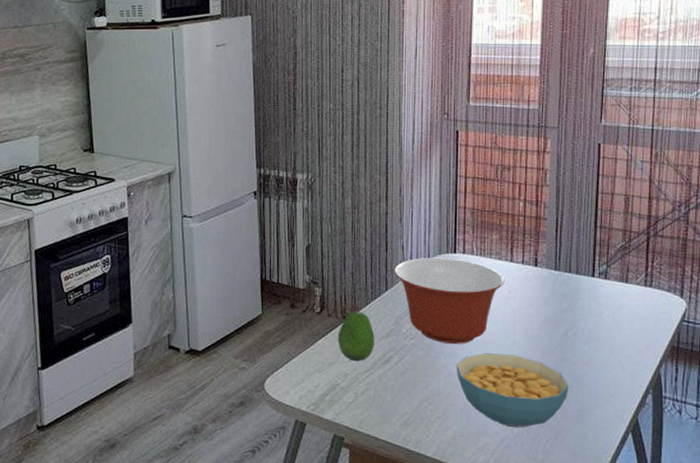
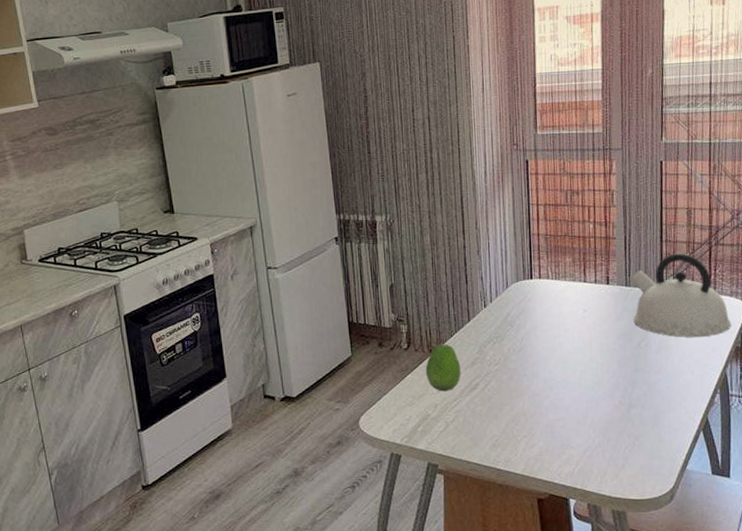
mixing bowl: present [394,257,504,344] -> none [475,284,579,366]
cereal bowl: present [455,353,569,428] -> none [538,370,644,438]
kettle: none [558,241,669,332] -> present [629,253,732,338]

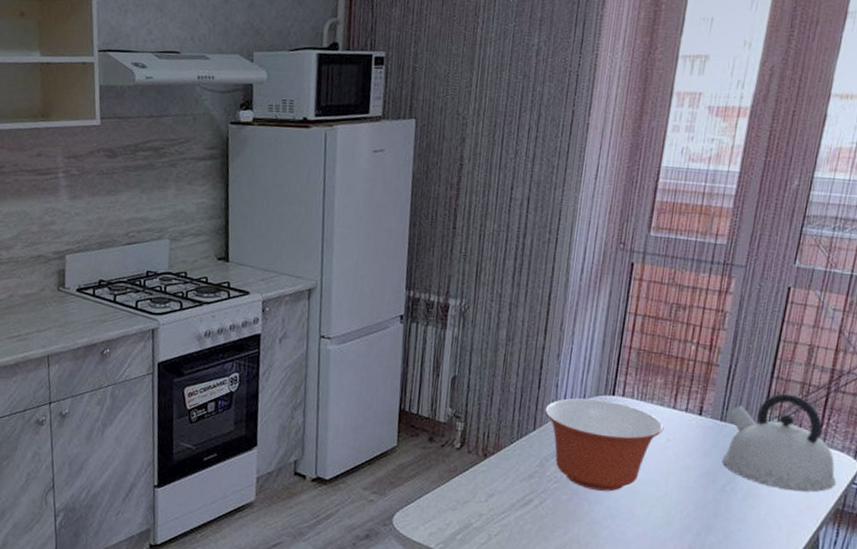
fruit: present [425,343,461,392] -> none [475,449,516,502]
mixing bowl: none [475,284,579,366] -> present [545,398,664,492]

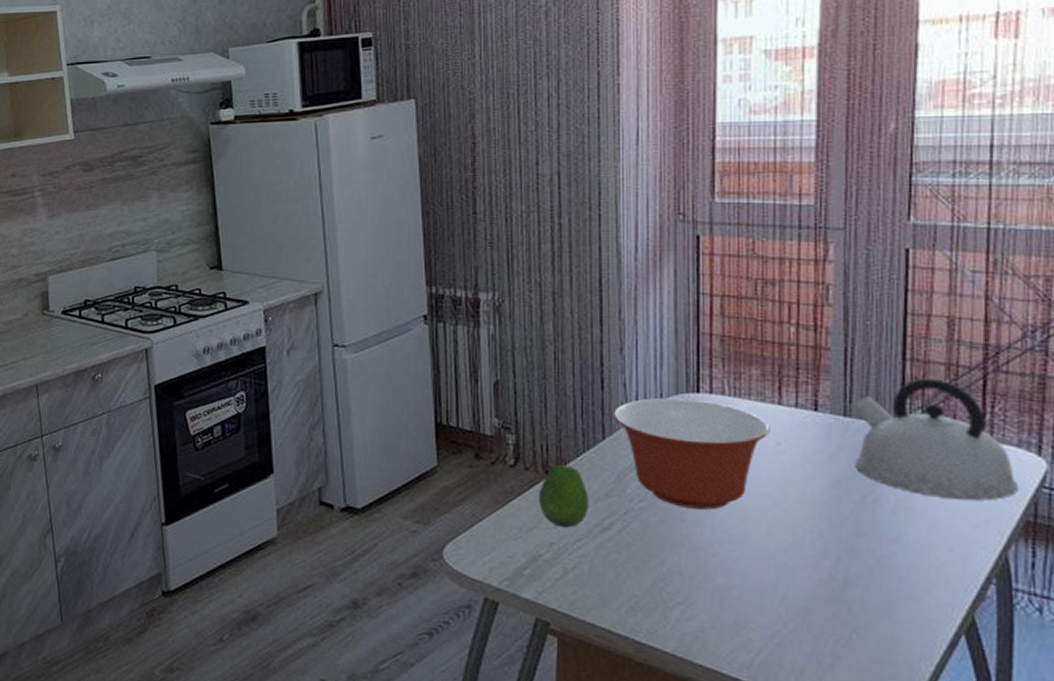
fruit: none [475,449,516,502] -> present [538,464,589,528]

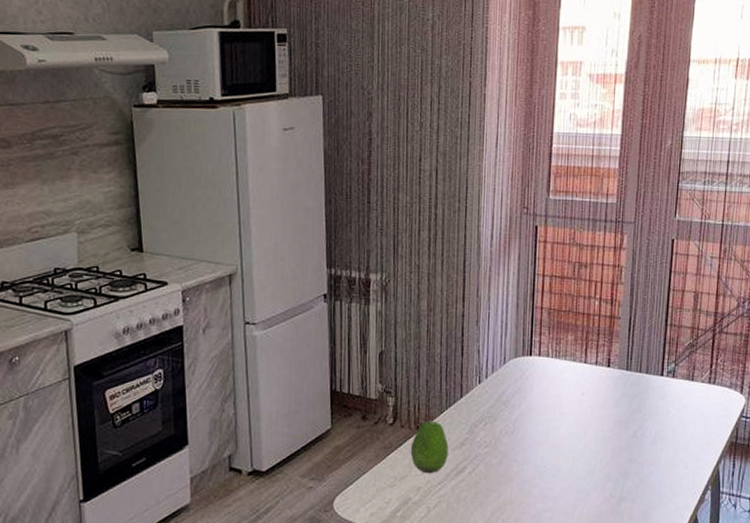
mixing bowl: present [614,397,770,510] -> none [470,361,578,450]
kettle: present [849,378,1020,501] -> none [630,339,729,430]

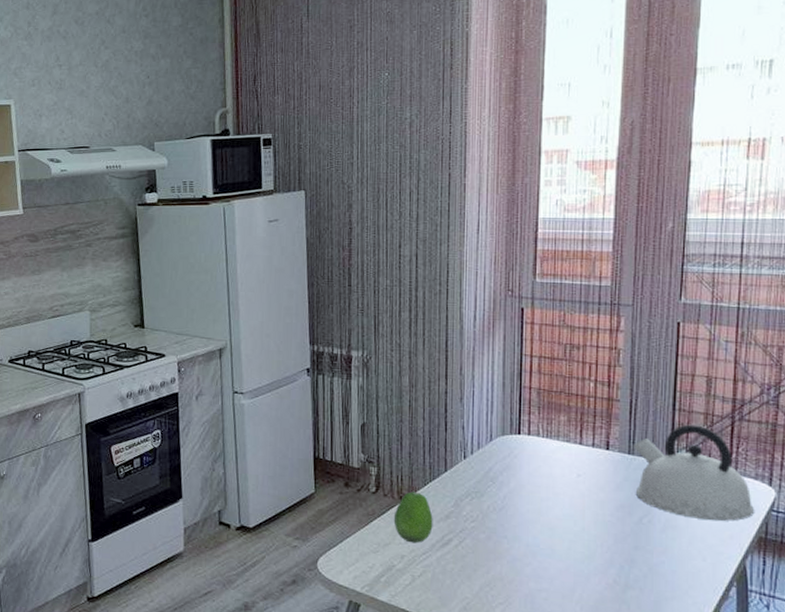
kettle: none [630,339,729,430] -> present [632,424,755,521]

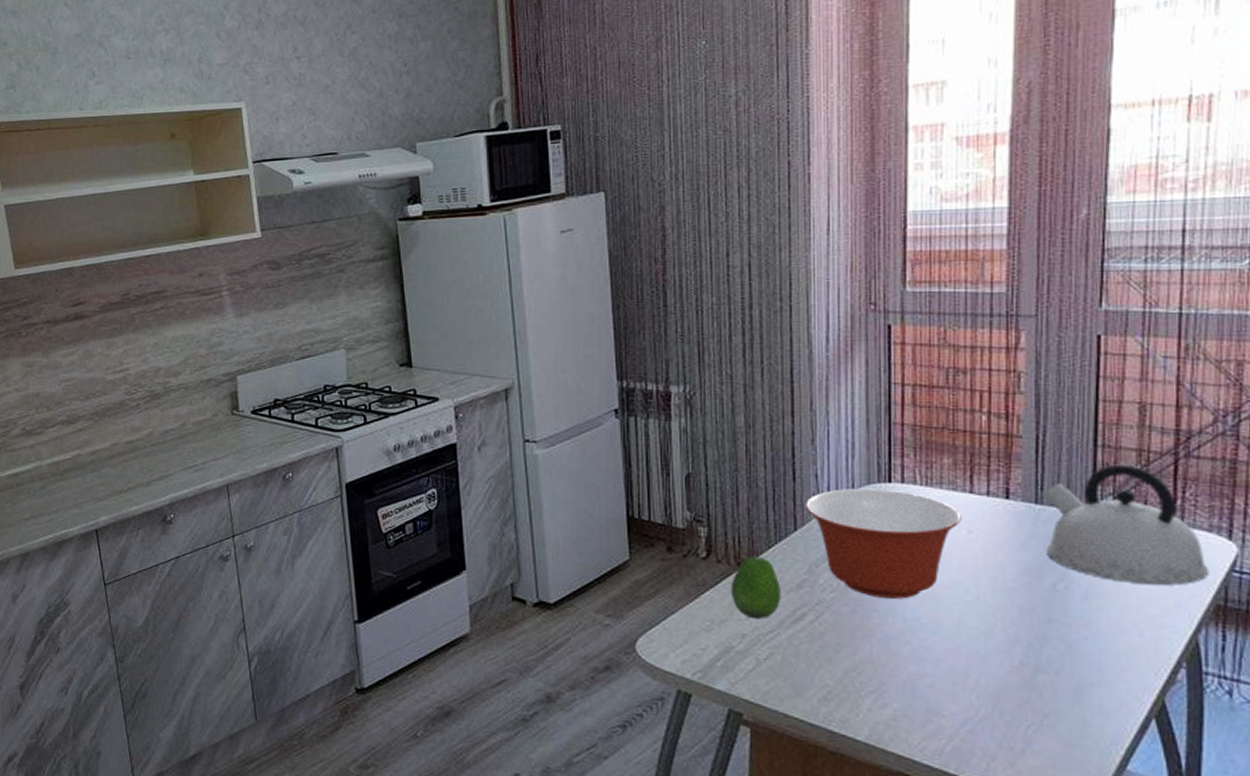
mixing bowl: none [454,438,573,529] -> present [806,488,962,599]

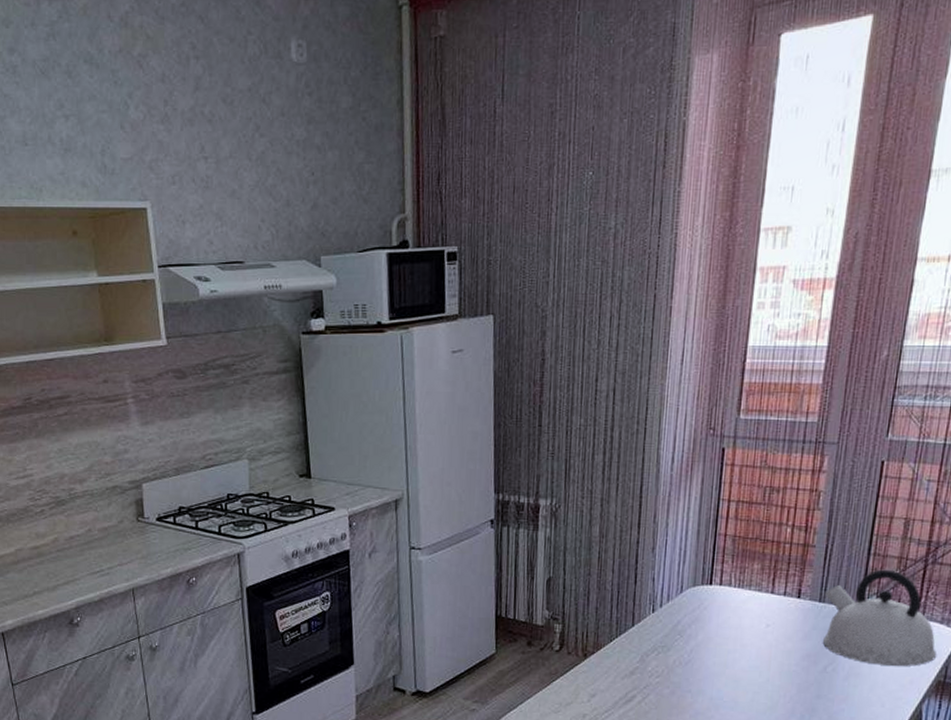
fruit: present [730,556,781,620] -> none [576,648,618,702]
mixing bowl: present [806,488,962,599] -> none [643,589,763,682]

